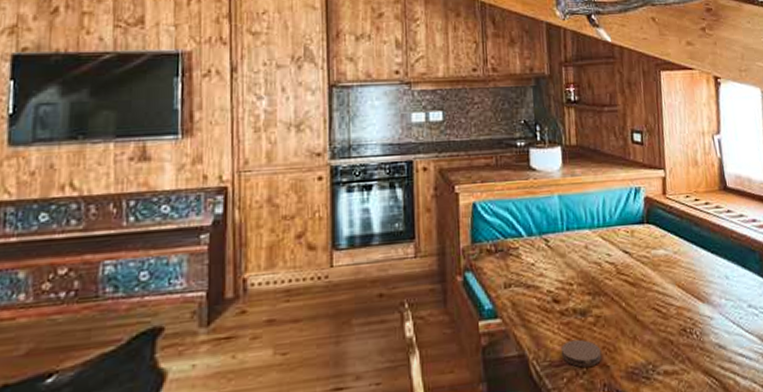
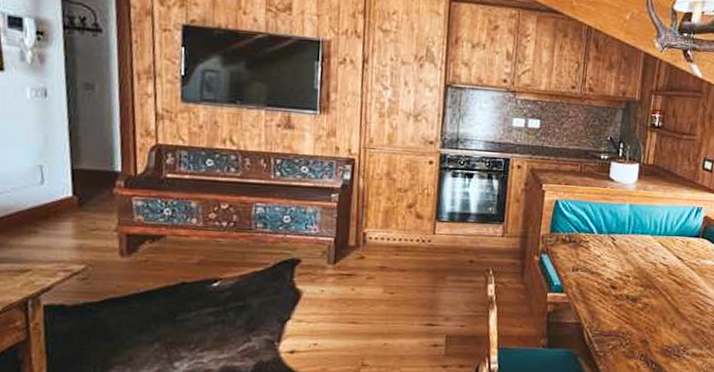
coaster: present [562,339,602,367] -> none [611,318,644,340]

